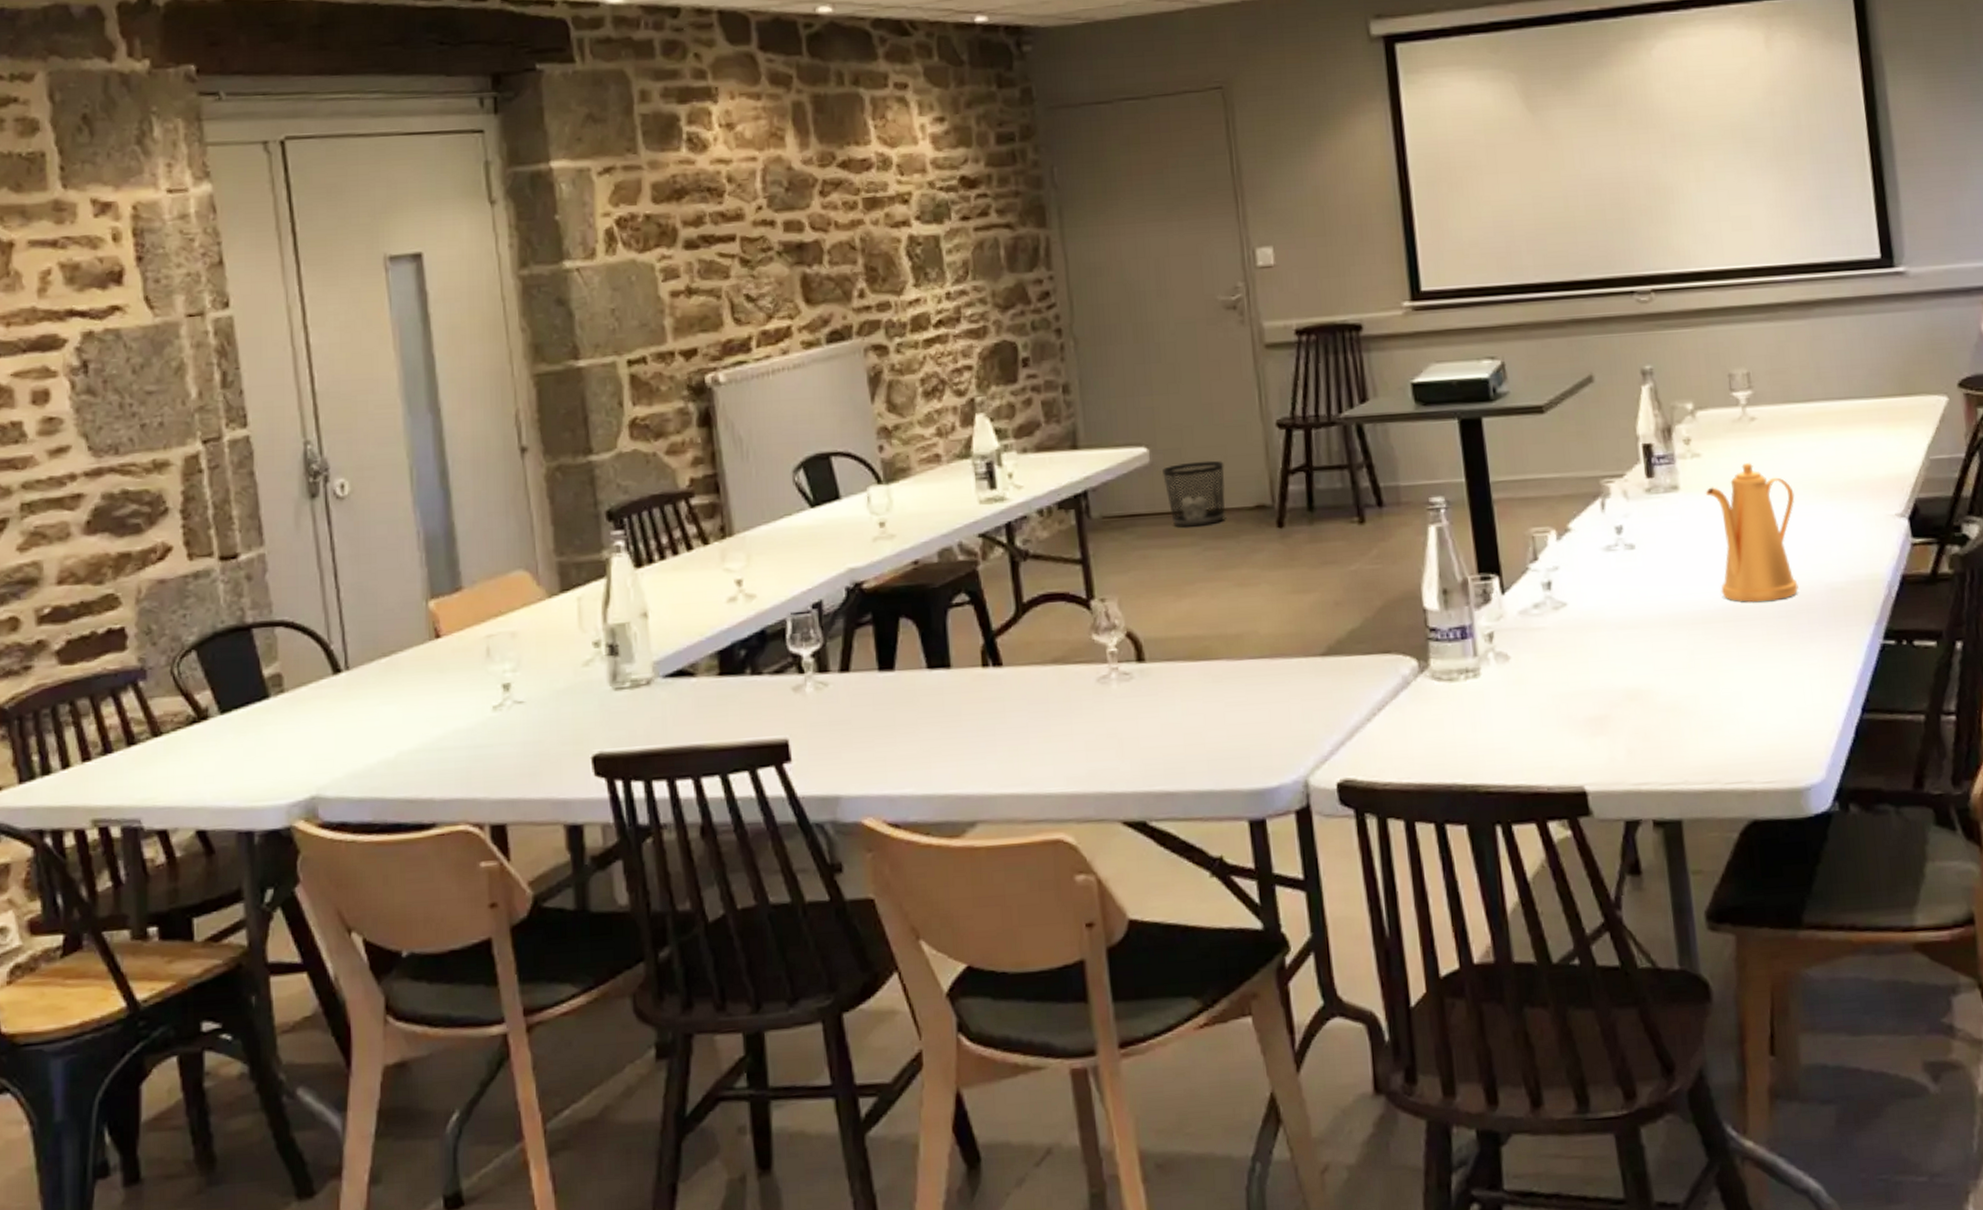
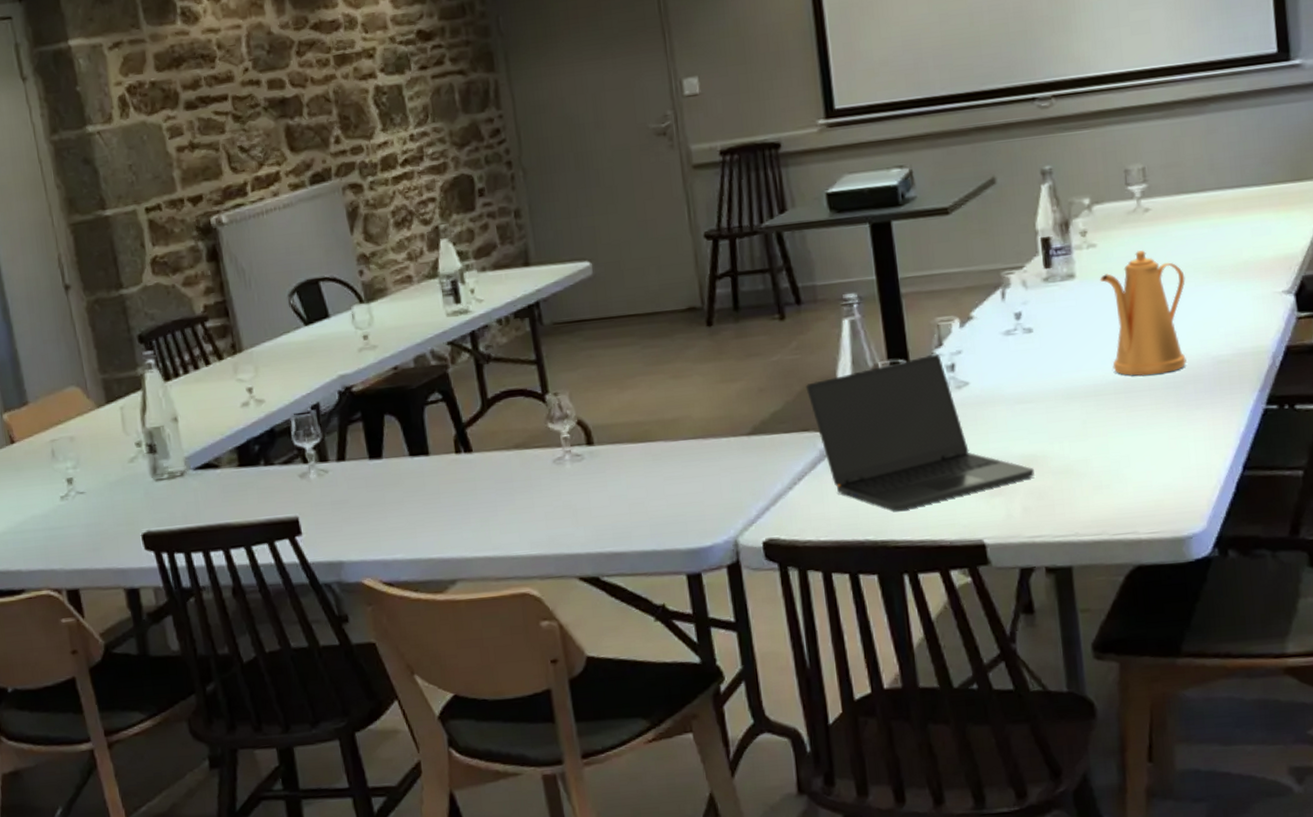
waste bin: present [1162,460,1225,527] -> none [604,270,661,329]
laptop: none [1387,569,1639,750] -> present [805,353,1035,511]

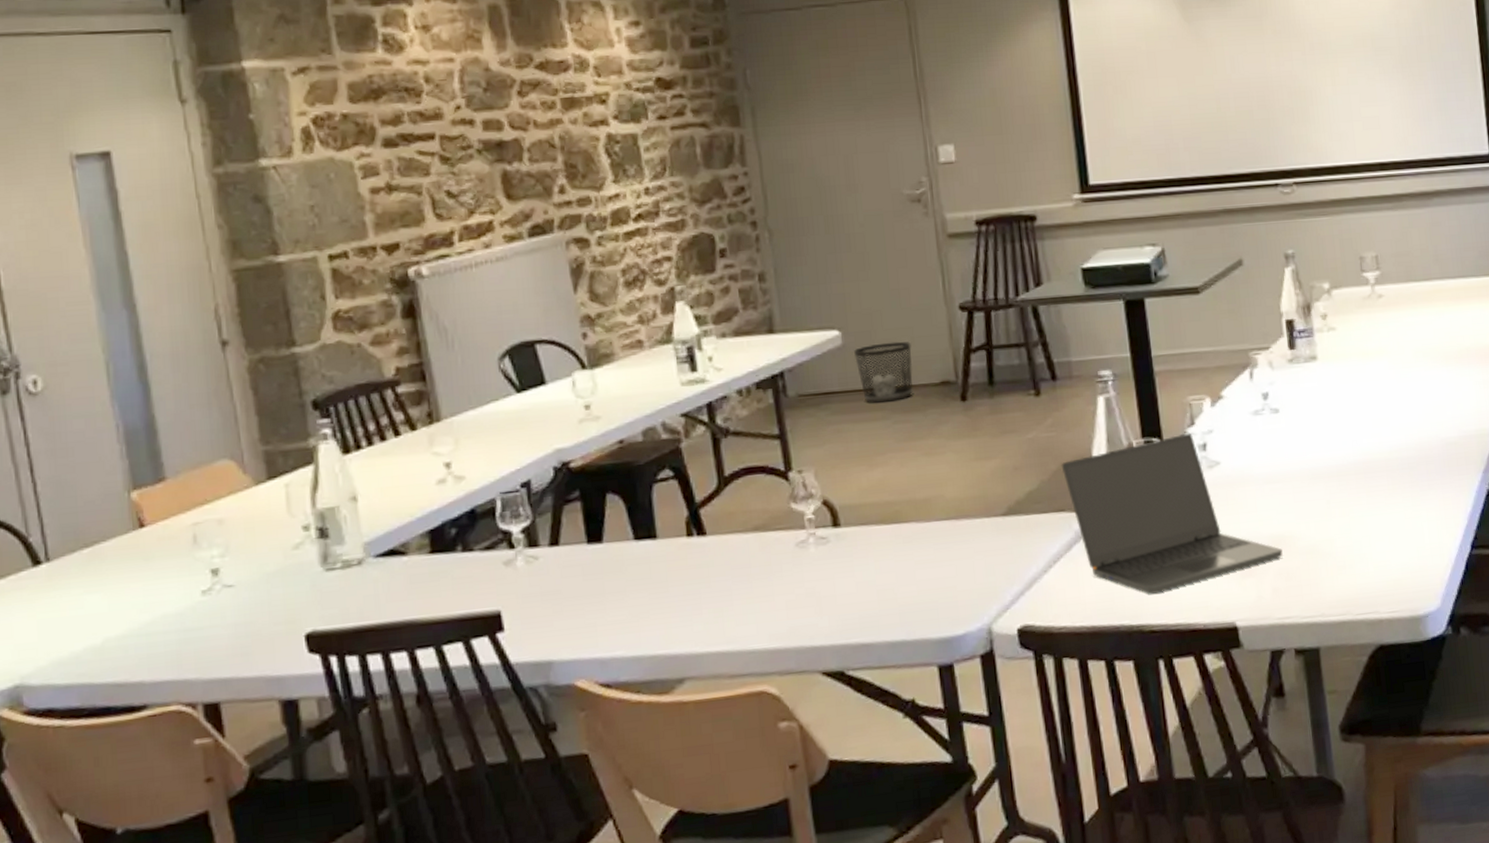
waste bin: none [604,270,661,329] -> present [854,341,913,403]
coffee pot: present [1100,249,1187,376] -> none [1339,334,1419,457]

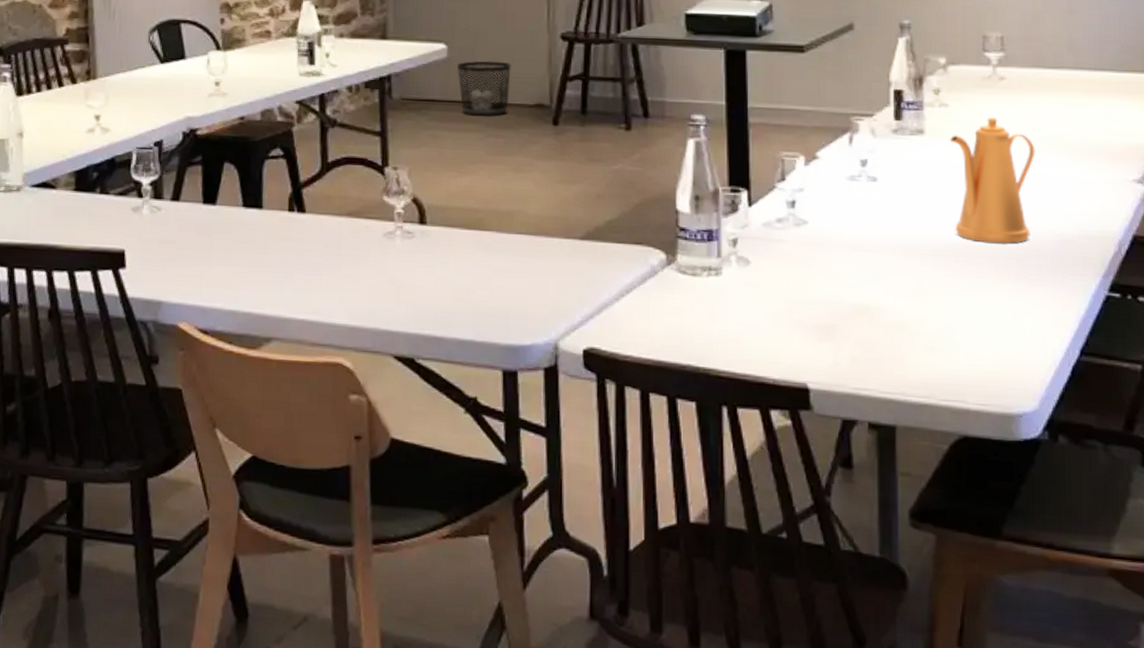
laptop: present [1061,432,1283,594] -> none [644,187,866,341]
coffee pot: none [1339,334,1419,457] -> present [949,116,1035,244]

